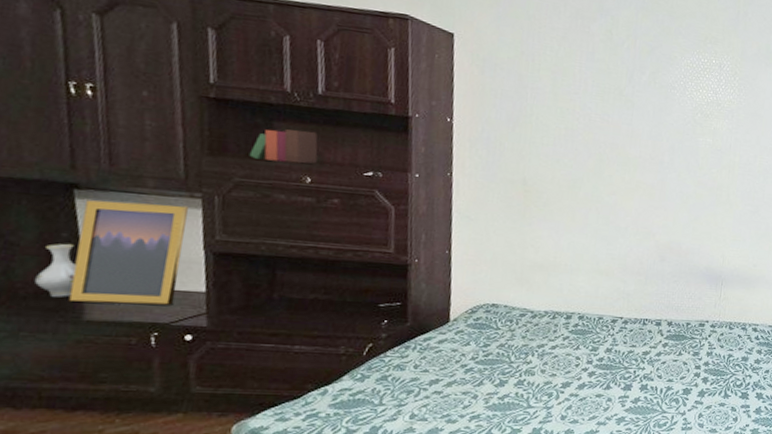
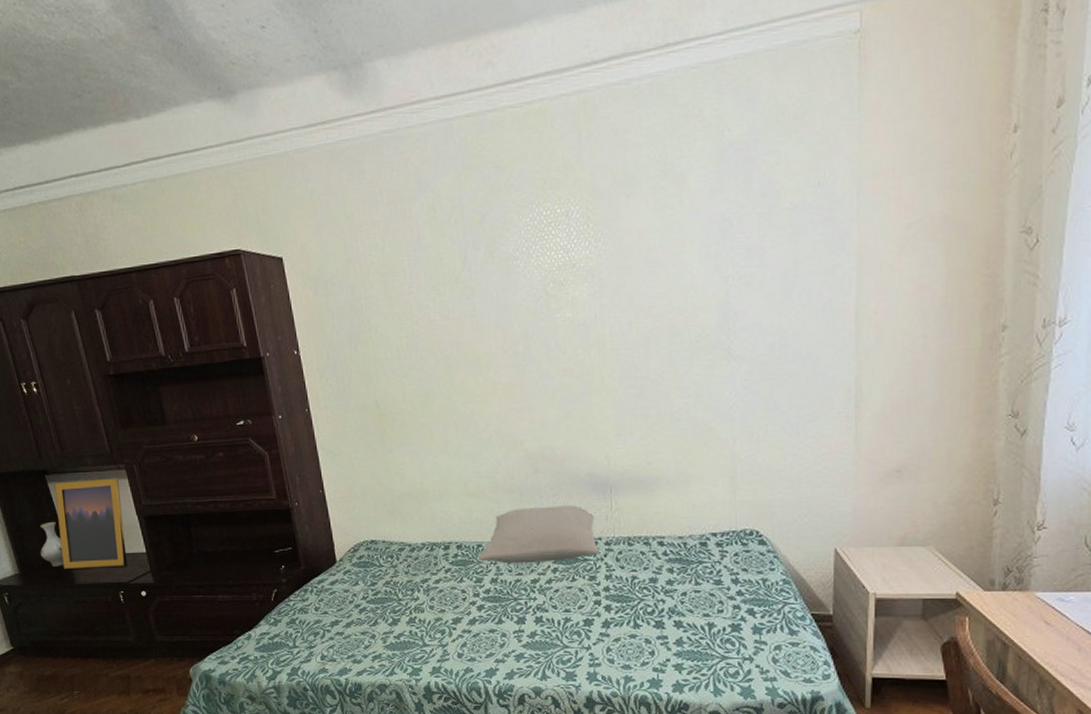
books: present [249,129,318,164] -> none [148,390,199,425]
pillow: none [596,289,707,338] -> present [477,505,599,564]

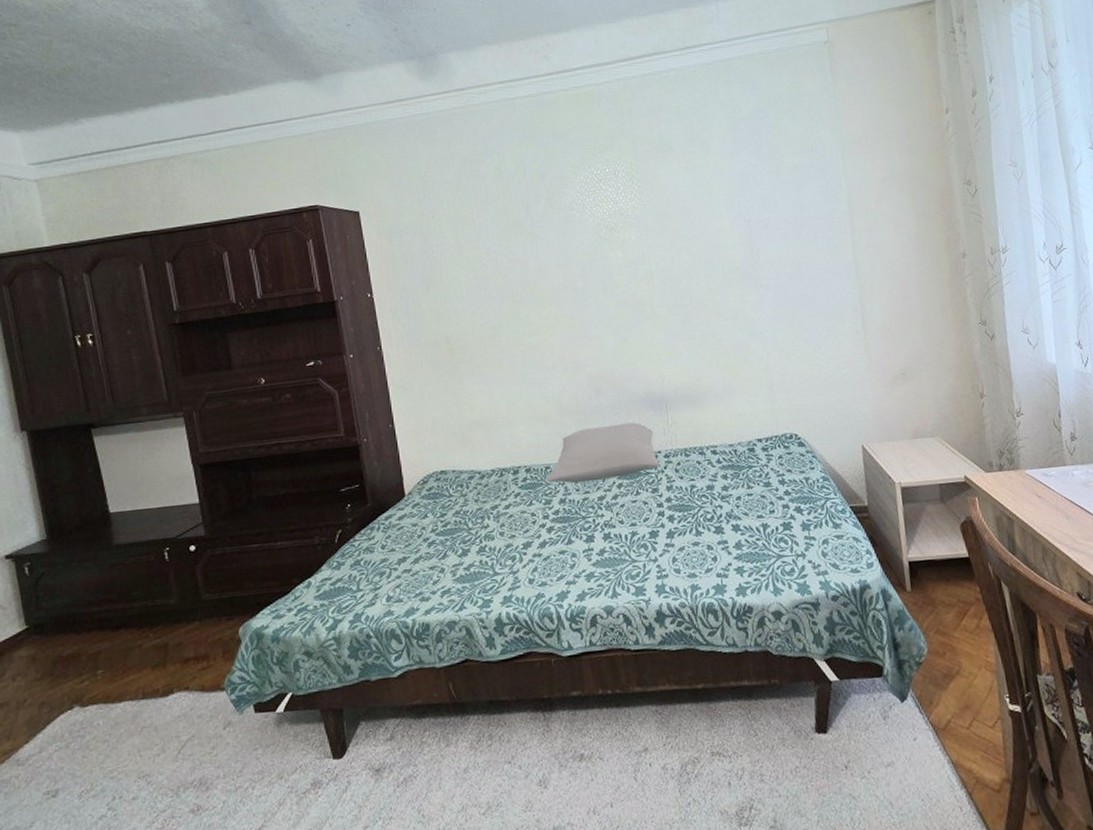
vase: present [39,521,64,567] -> none [74,477,102,528]
picture frame: present [54,477,128,570] -> none [101,426,177,531]

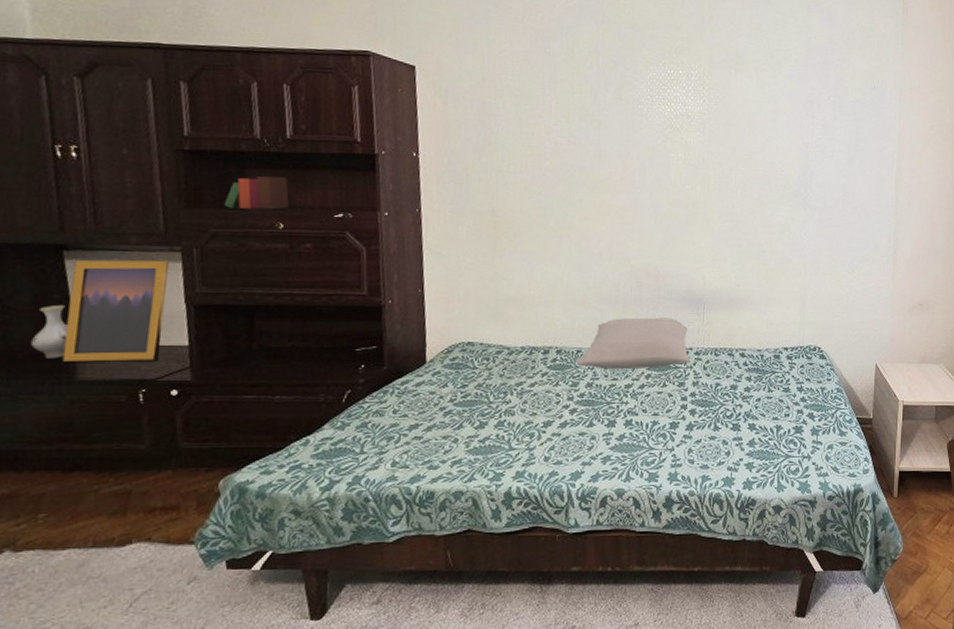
vase: none [74,477,102,528] -> present [30,304,68,358]
picture frame: none [101,426,177,531] -> present [62,259,169,363]
books: none [213,334,267,371] -> present [224,176,289,210]

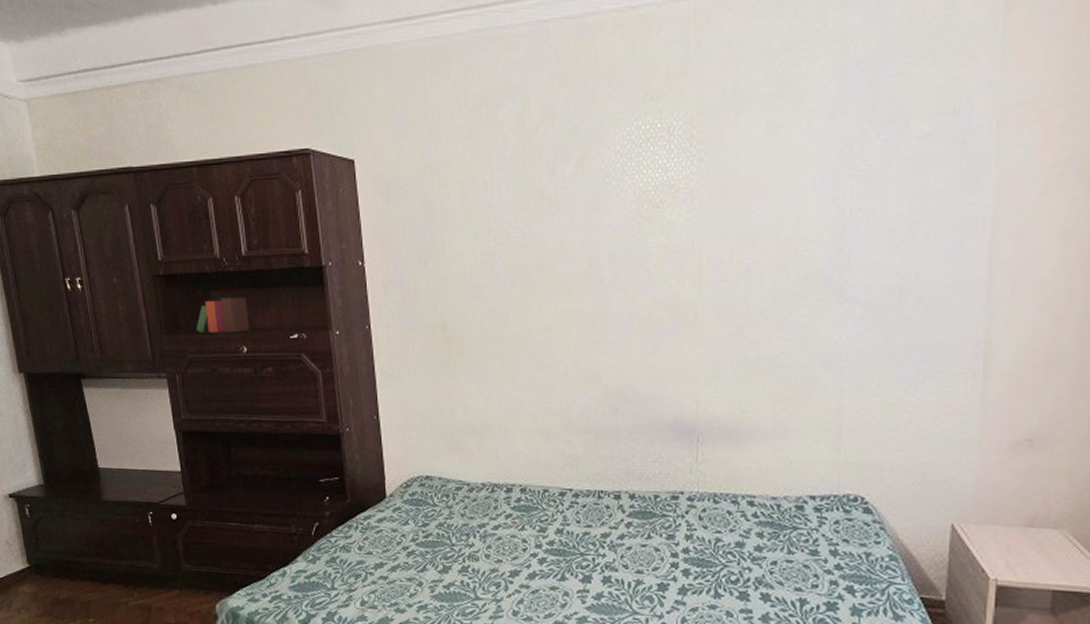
vase: present [30,304,68,358] -> none [67,430,92,480]
picture frame: present [62,259,169,363] -> none [90,386,160,485]
pillow: present [576,317,689,370] -> none [543,452,680,515]

